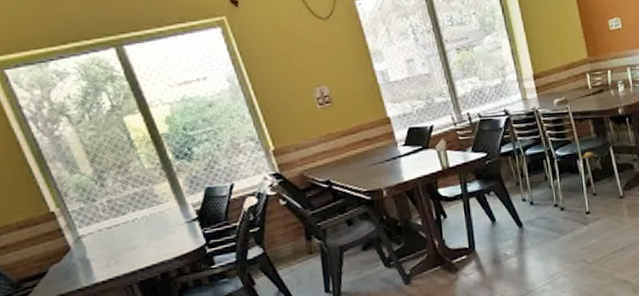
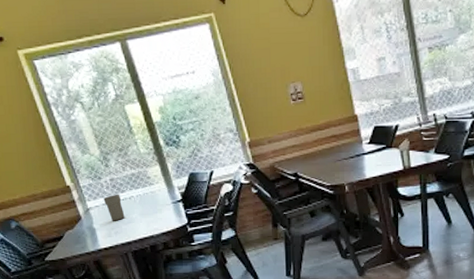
cup: none [99,217,128,249] -> present [103,194,125,221]

